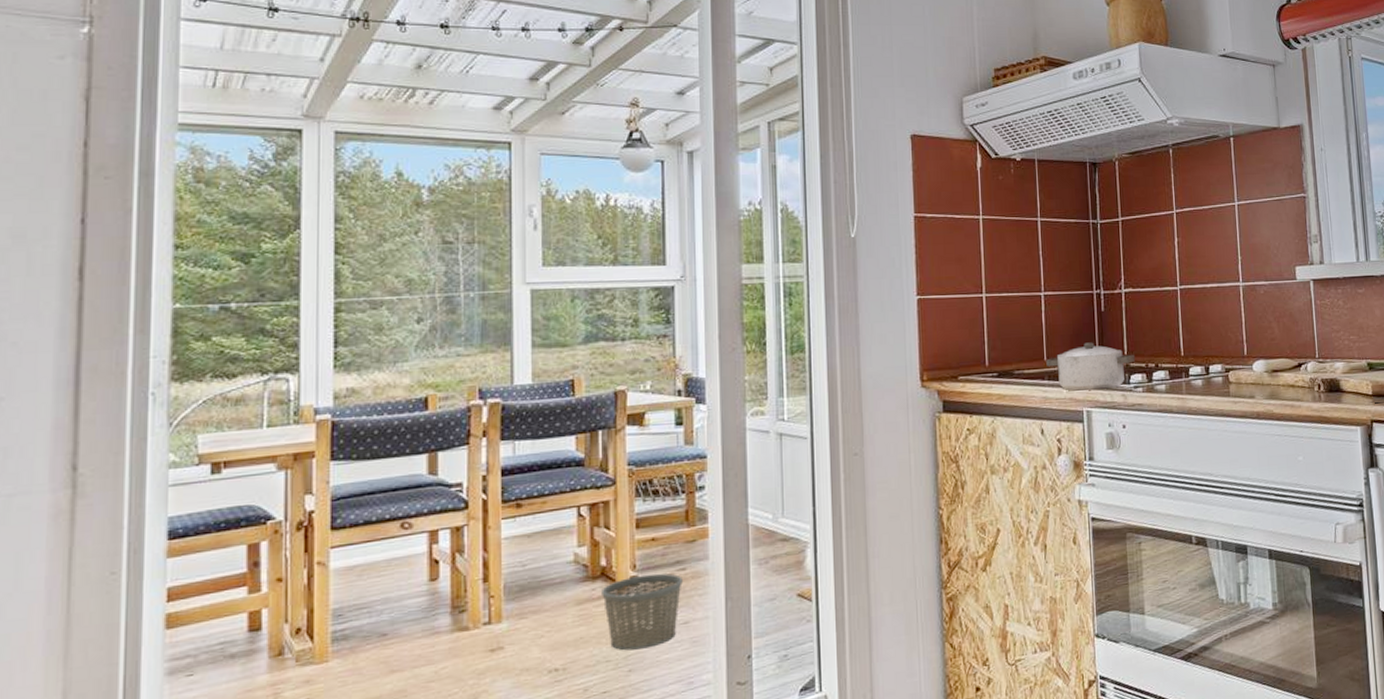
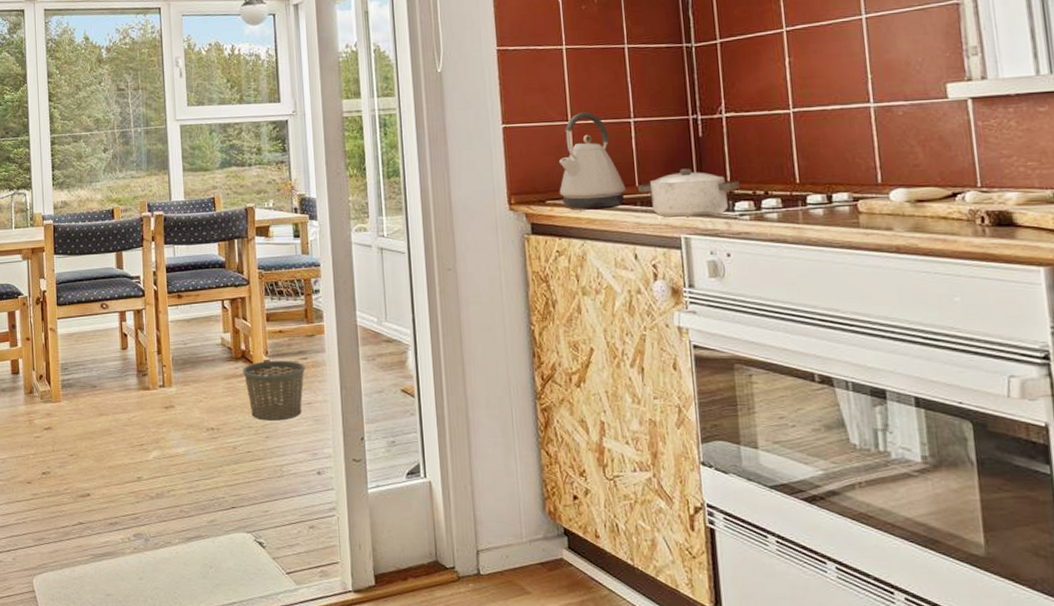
kettle: none [971,285,1035,386] -> present [559,112,626,210]

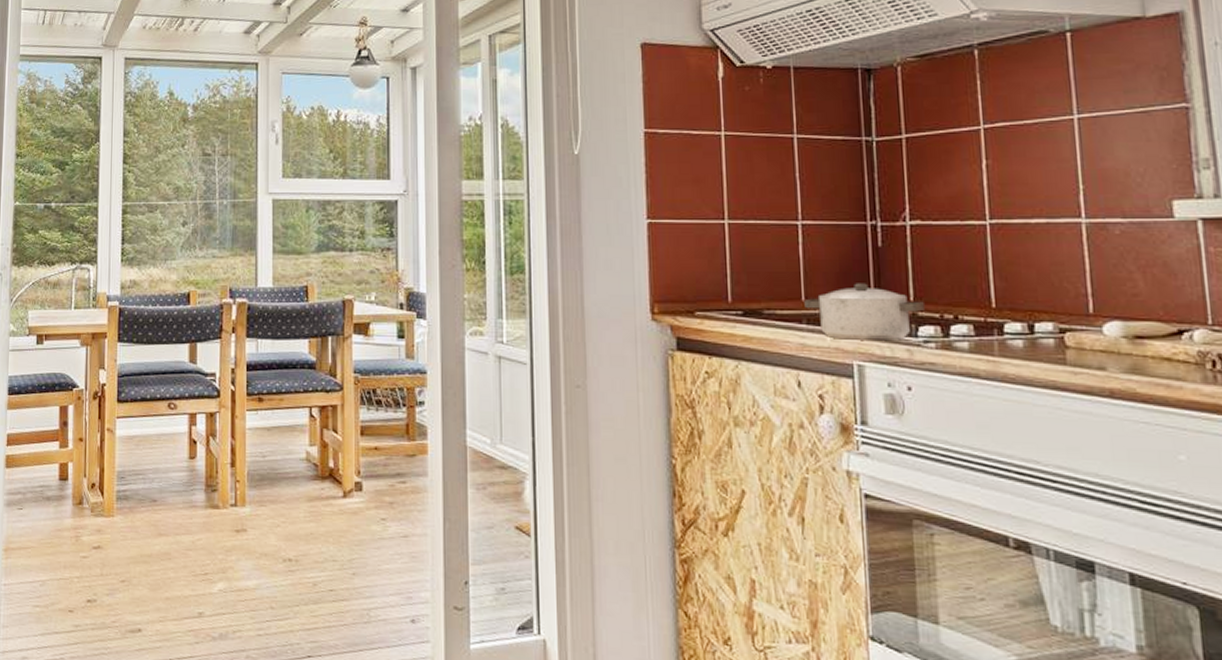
basket: present [242,360,305,421] -> none [328,482,403,555]
kettle: present [559,112,626,210] -> none [711,210,789,326]

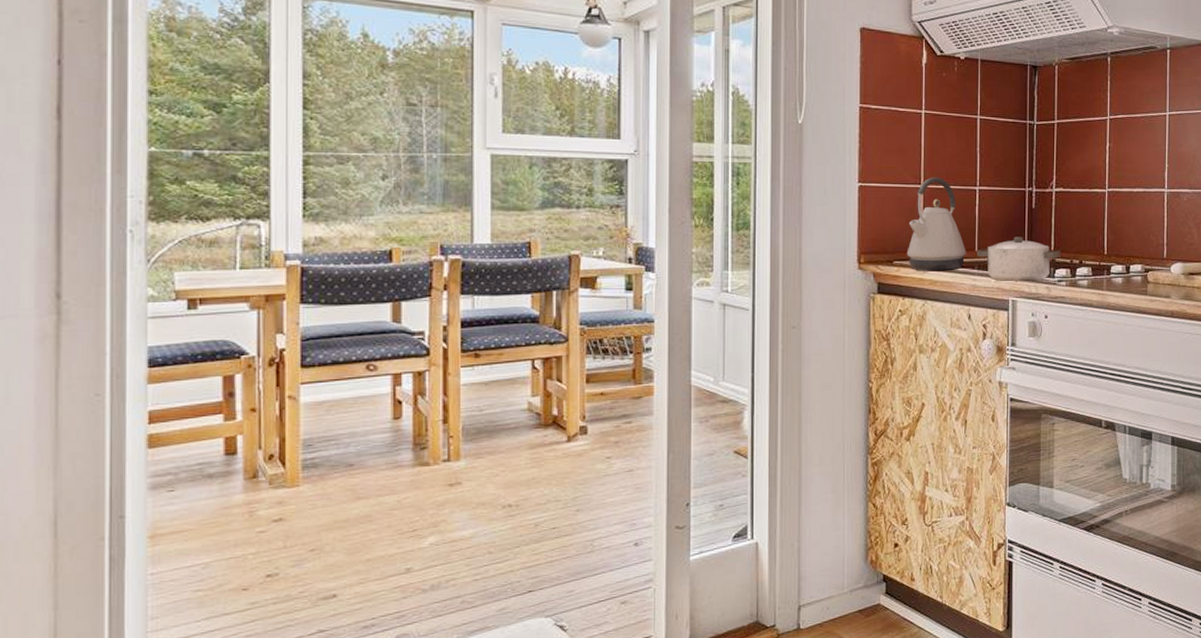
kettle: none [711,210,789,326] -> present [906,177,966,272]

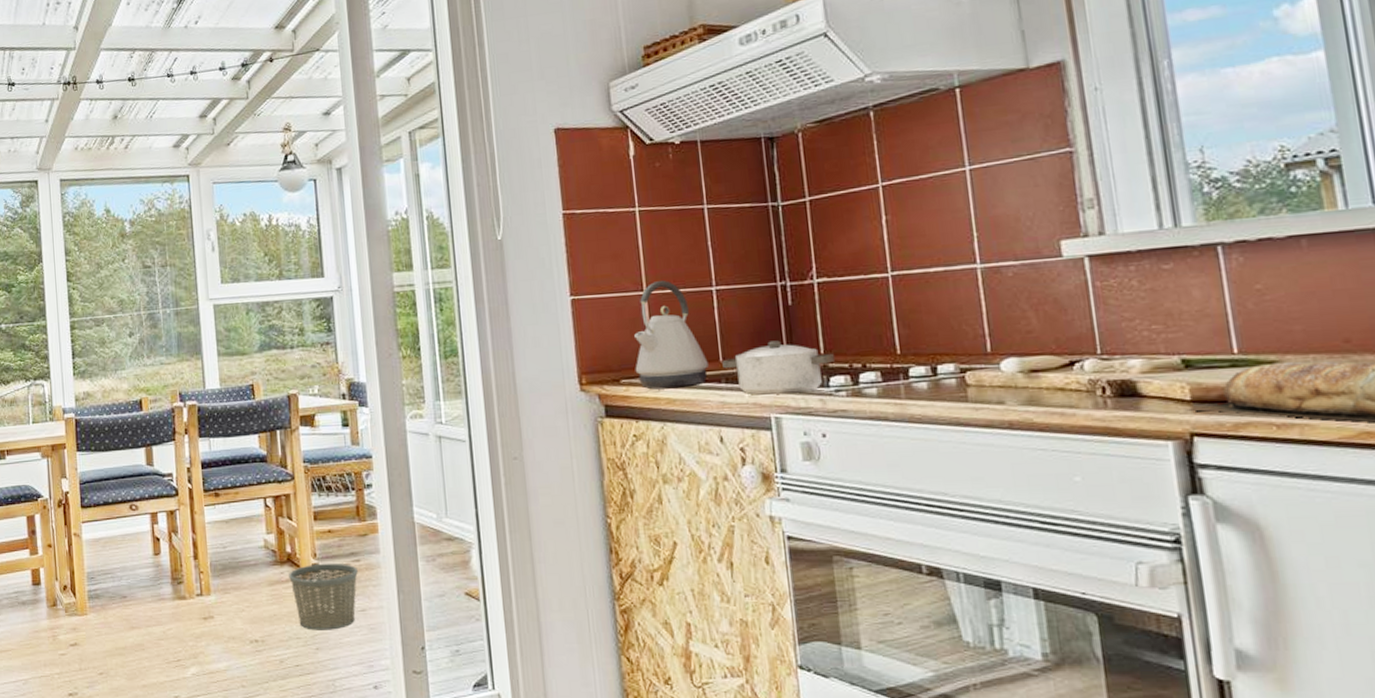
basket: none [552,425,628,492] -> present [288,562,358,630]

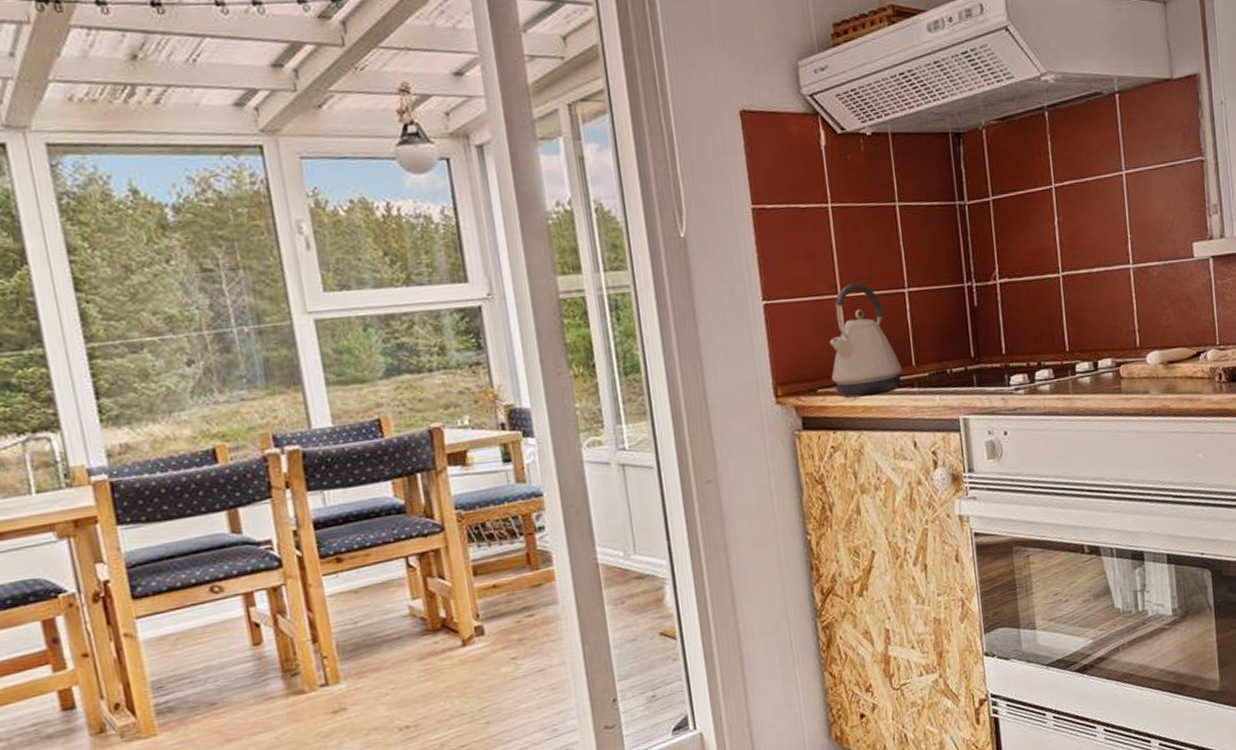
basket: present [288,562,358,630] -> none [443,620,533,703]
cooking pot: present [722,340,836,396] -> none [915,342,1016,398]

